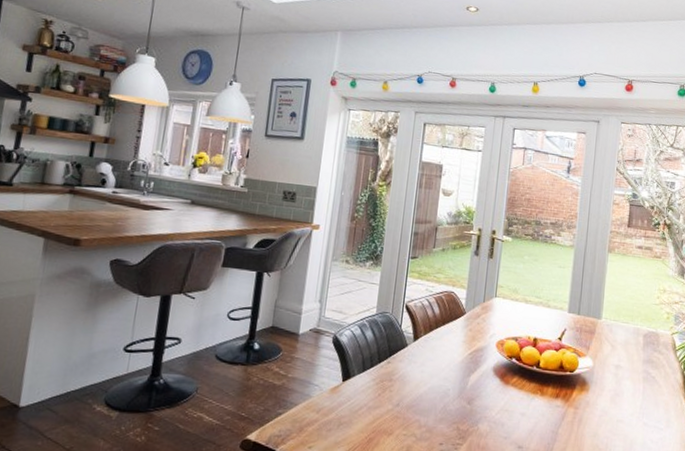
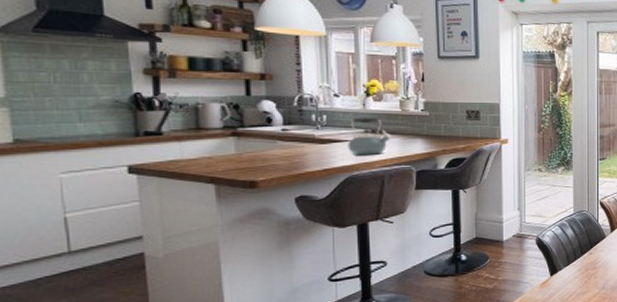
kettle: none [166,187,210,226] -> present [347,117,393,156]

